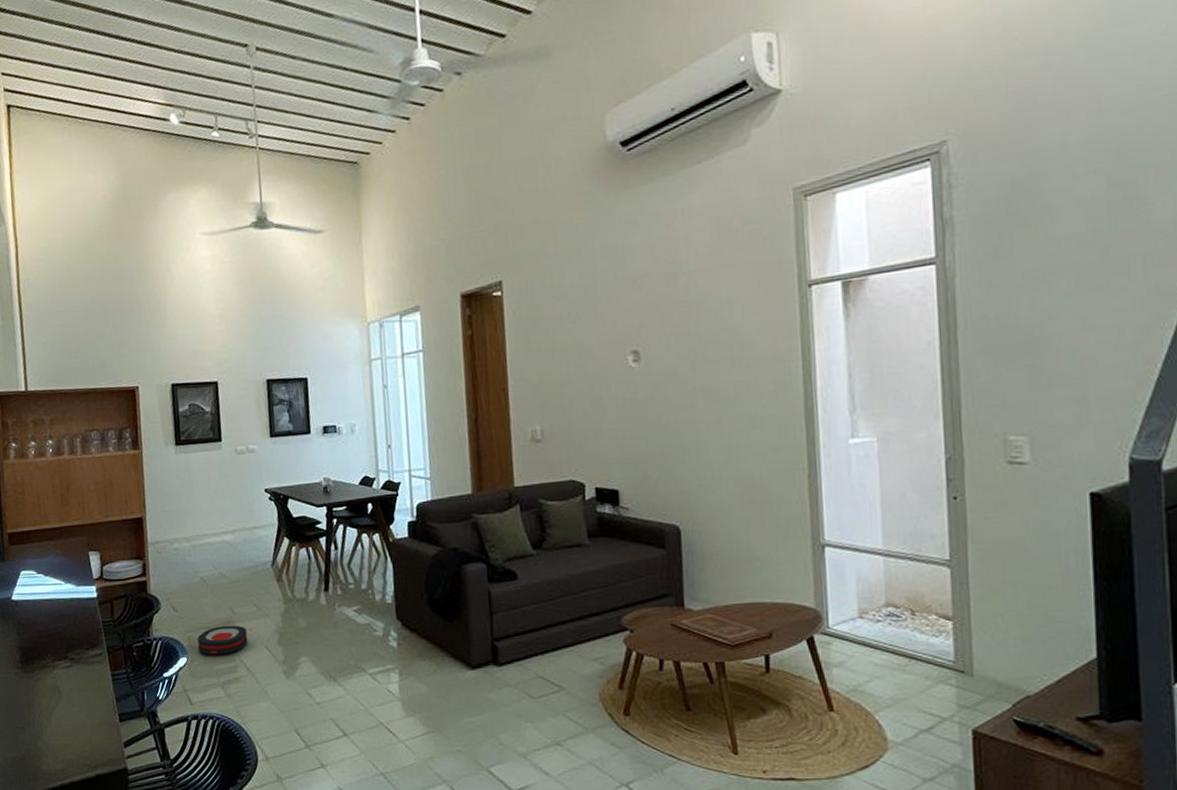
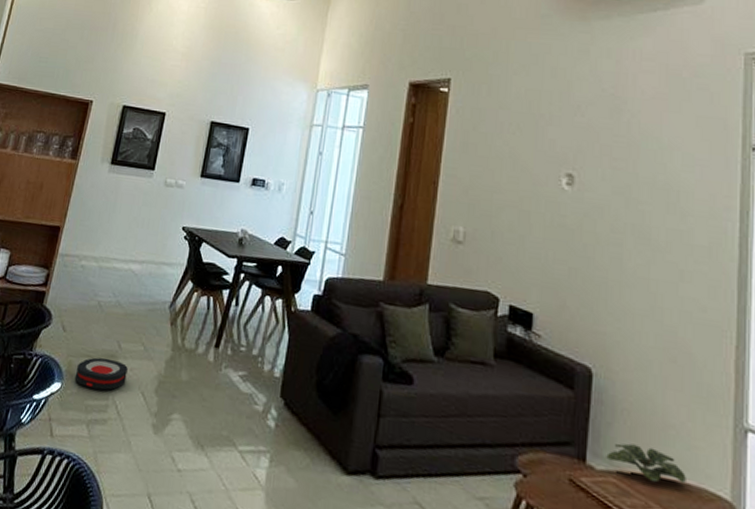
plant: none [701,580,775,609] -> present [606,443,686,484]

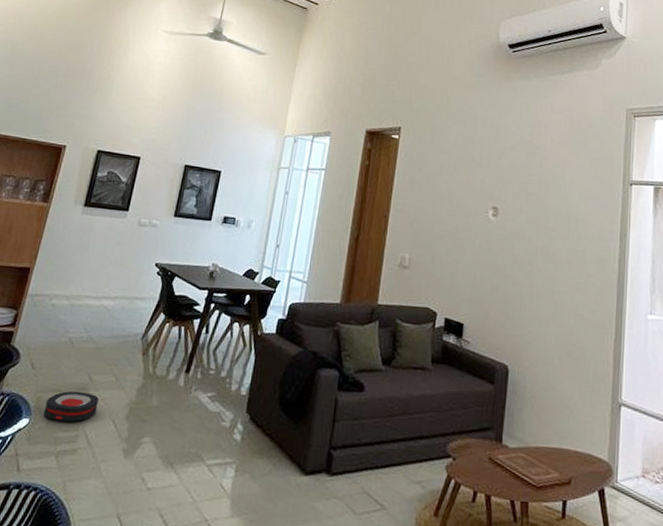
plant: present [606,443,686,484] -> none [517,424,577,453]

